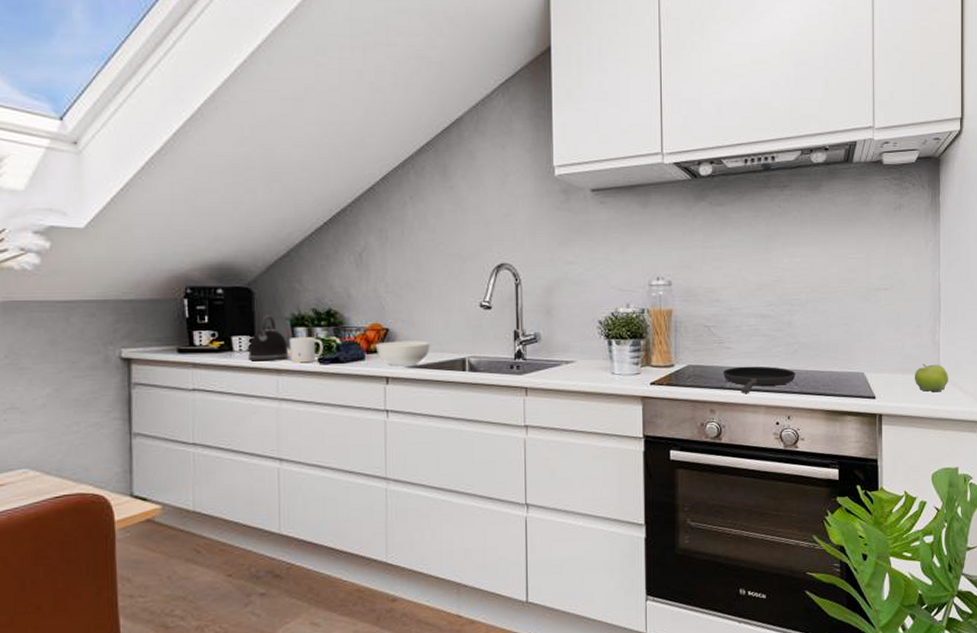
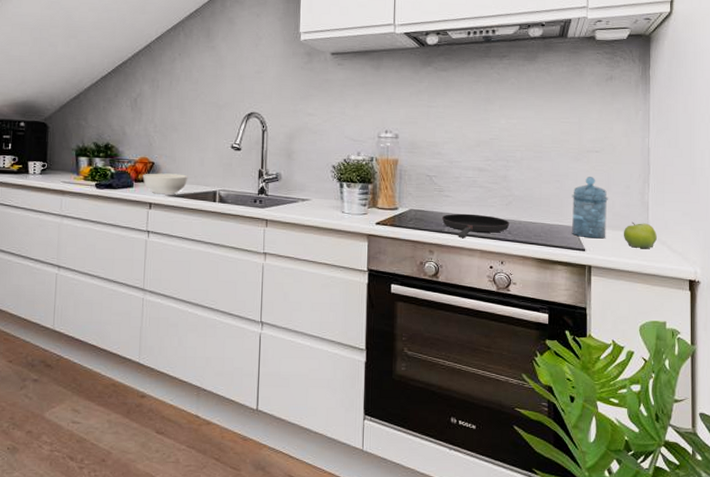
kettle: present [248,315,290,362] -> none [40,145,73,184]
mug: present [289,337,324,363] -> none [73,165,101,187]
canister: none [860,317,899,384] -> present [571,177,609,239]

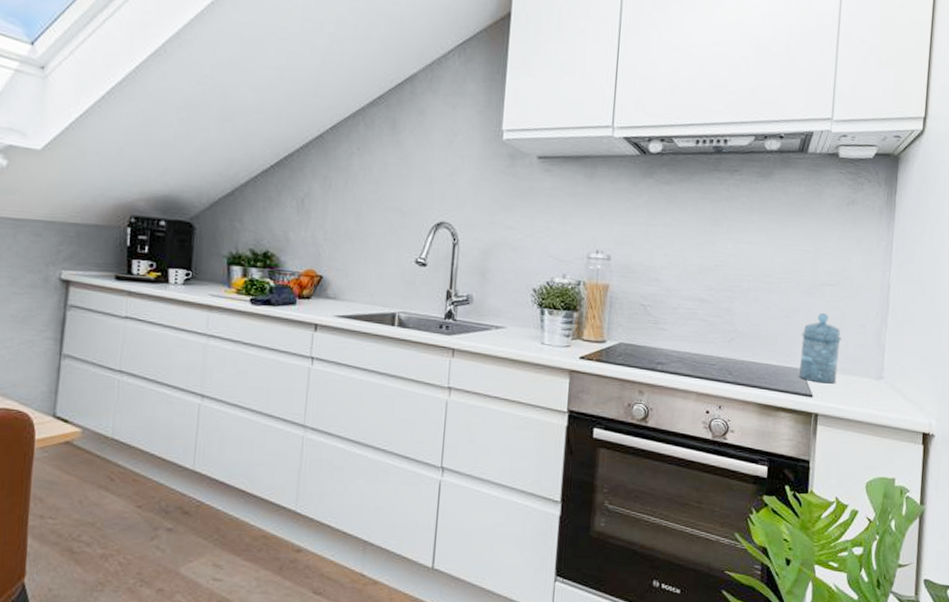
bowl: present [142,173,188,195] -> none [307,288,363,315]
frying pan: present [441,213,510,239] -> none [654,349,731,379]
fruit: present [623,221,657,249] -> none [855,366,892,398]

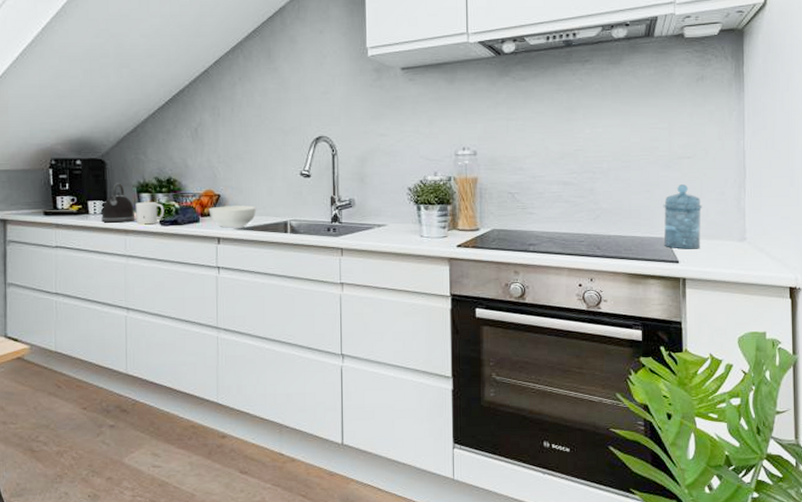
kettle: none [182,251,223,298] -> present [101,183,136,223]
mug: none [223,275,257,303] -> present [135,202,165,225]
bowl: none [307,288,363,315] -> present [208,205,257,228]

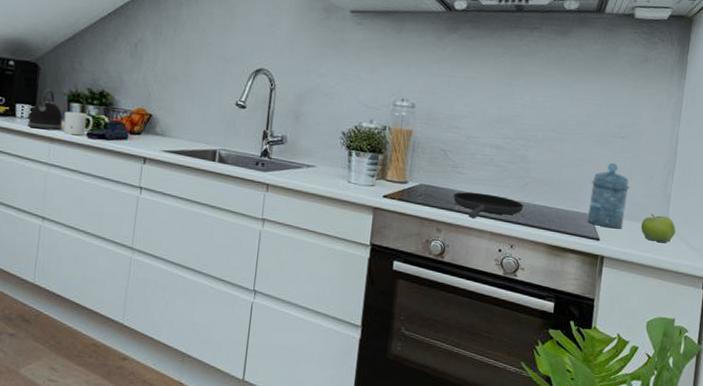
bowl: present [208,205,257,228] -> none [138,126,188,150]
frying pan: none [526,230,598,257] -> present [452,191,524,219]
fruit: none [718,229,754,258] -> present [640,213,676,244]

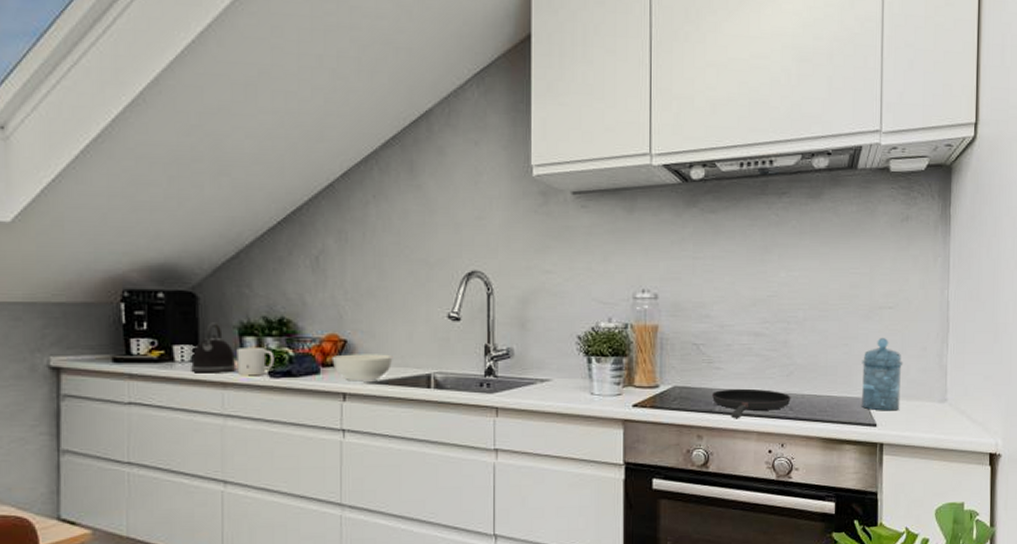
bowl: none [138,126,188,150] -> present [331,354,393,382]
fruit: present [640,213,676,244] -> none [918,389,956,421]

